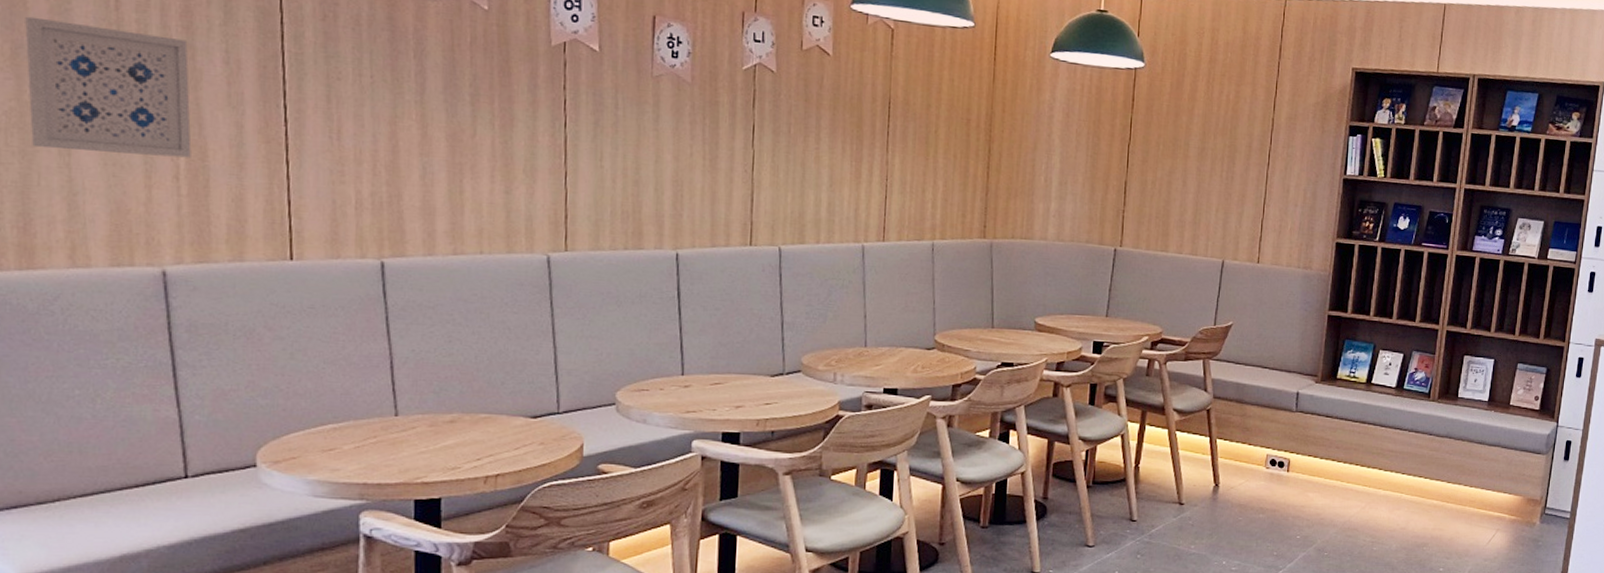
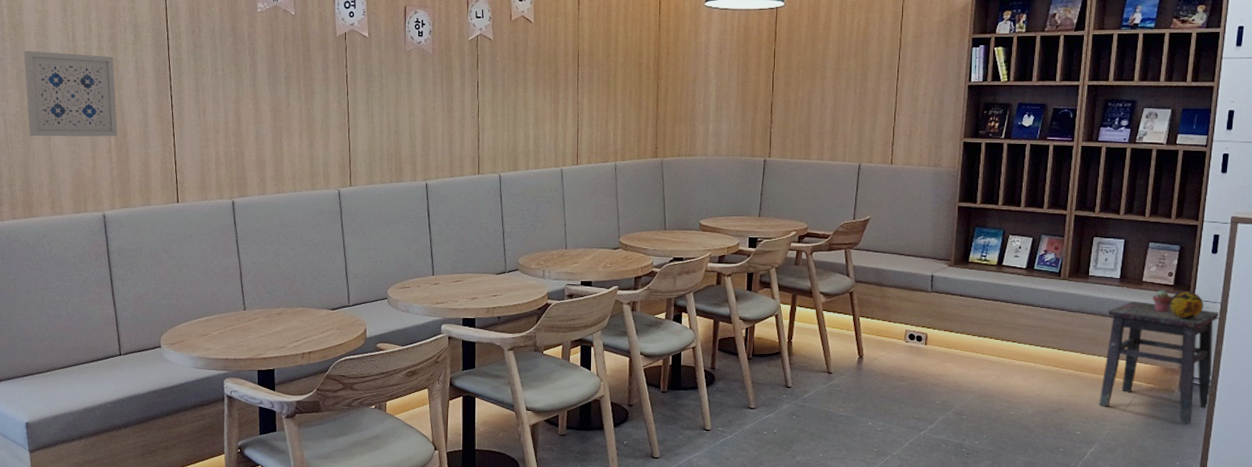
side table: none [1463,426,1582,558] -> present [1099,301,1221,424]
potted succulent: none [1519,415,1537,439] -> present [1153,290,1172,312]
decorative orb: none [1534,416,1567,447] -> present [1170,290,1204,319]

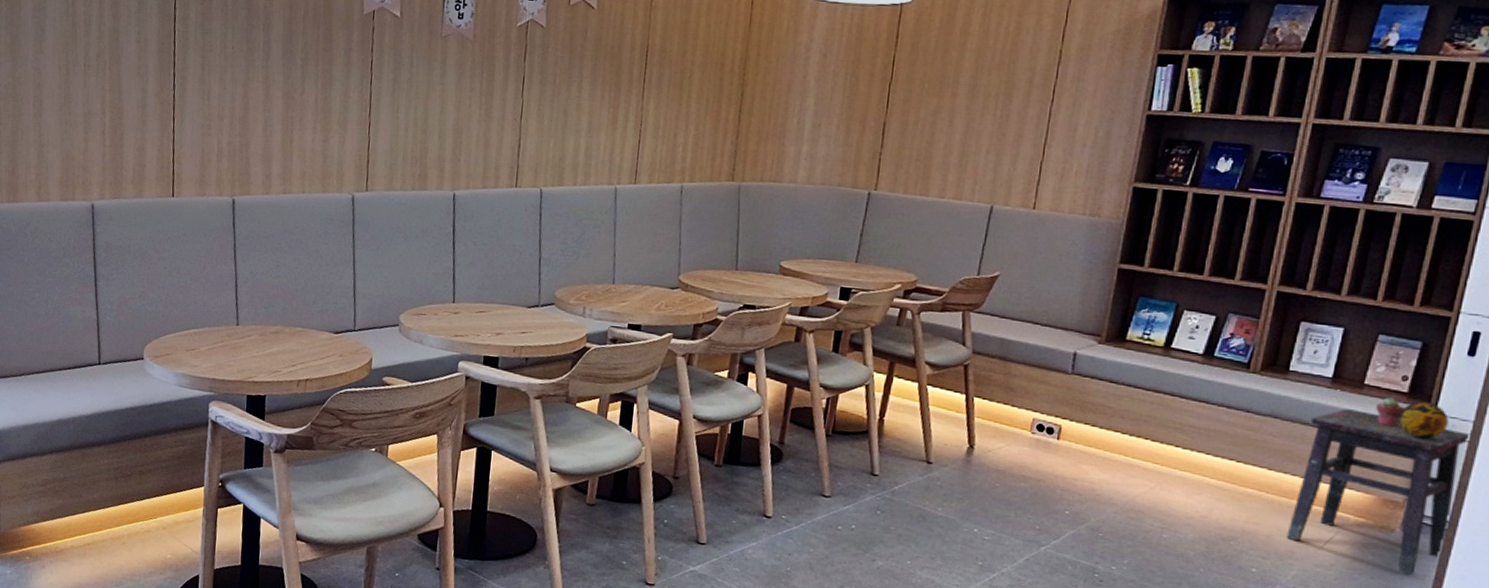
wall art: present [24,50,118,137] -> none [19,14,115,117]

